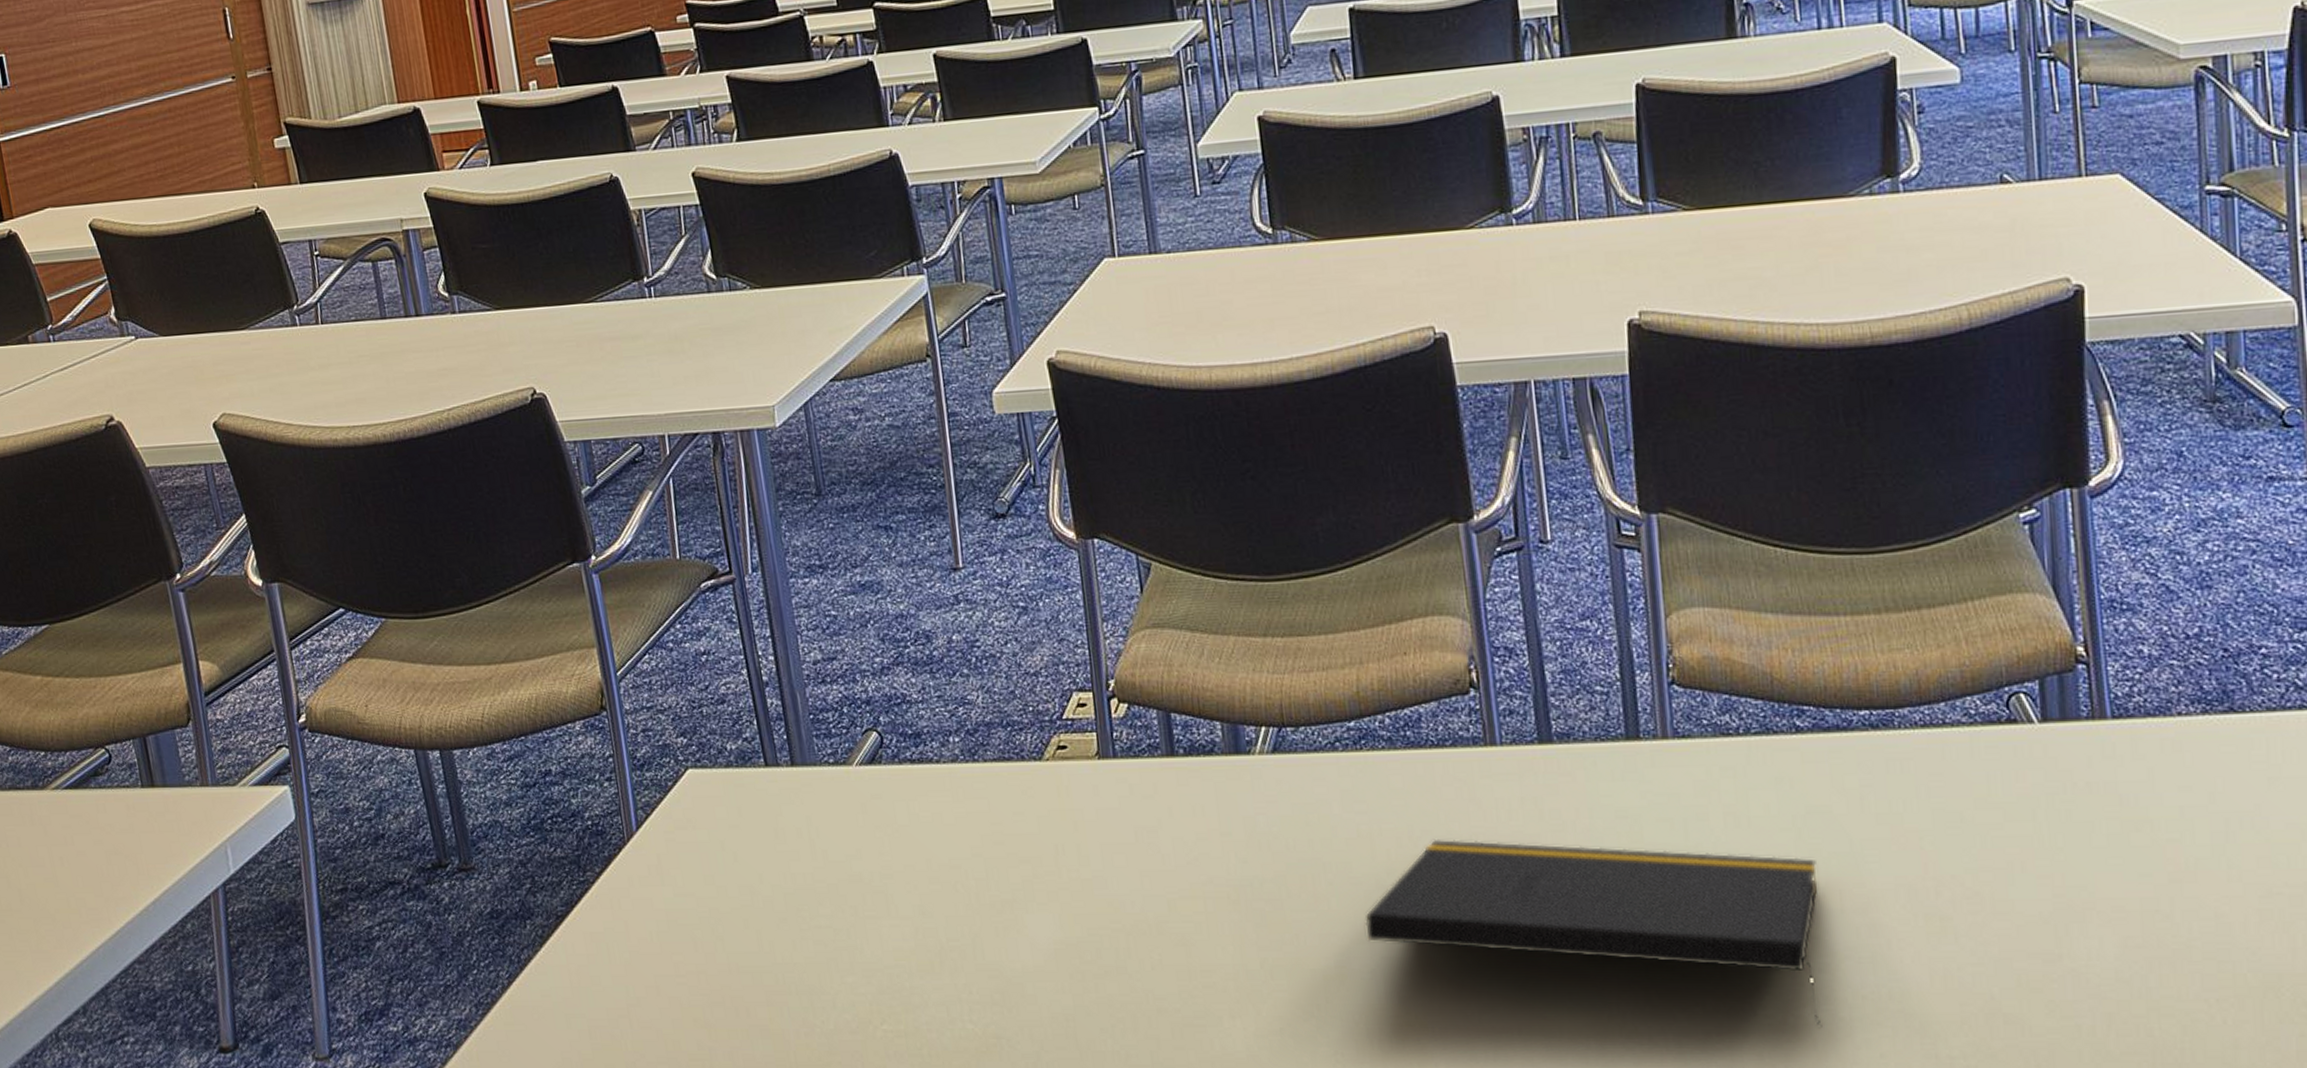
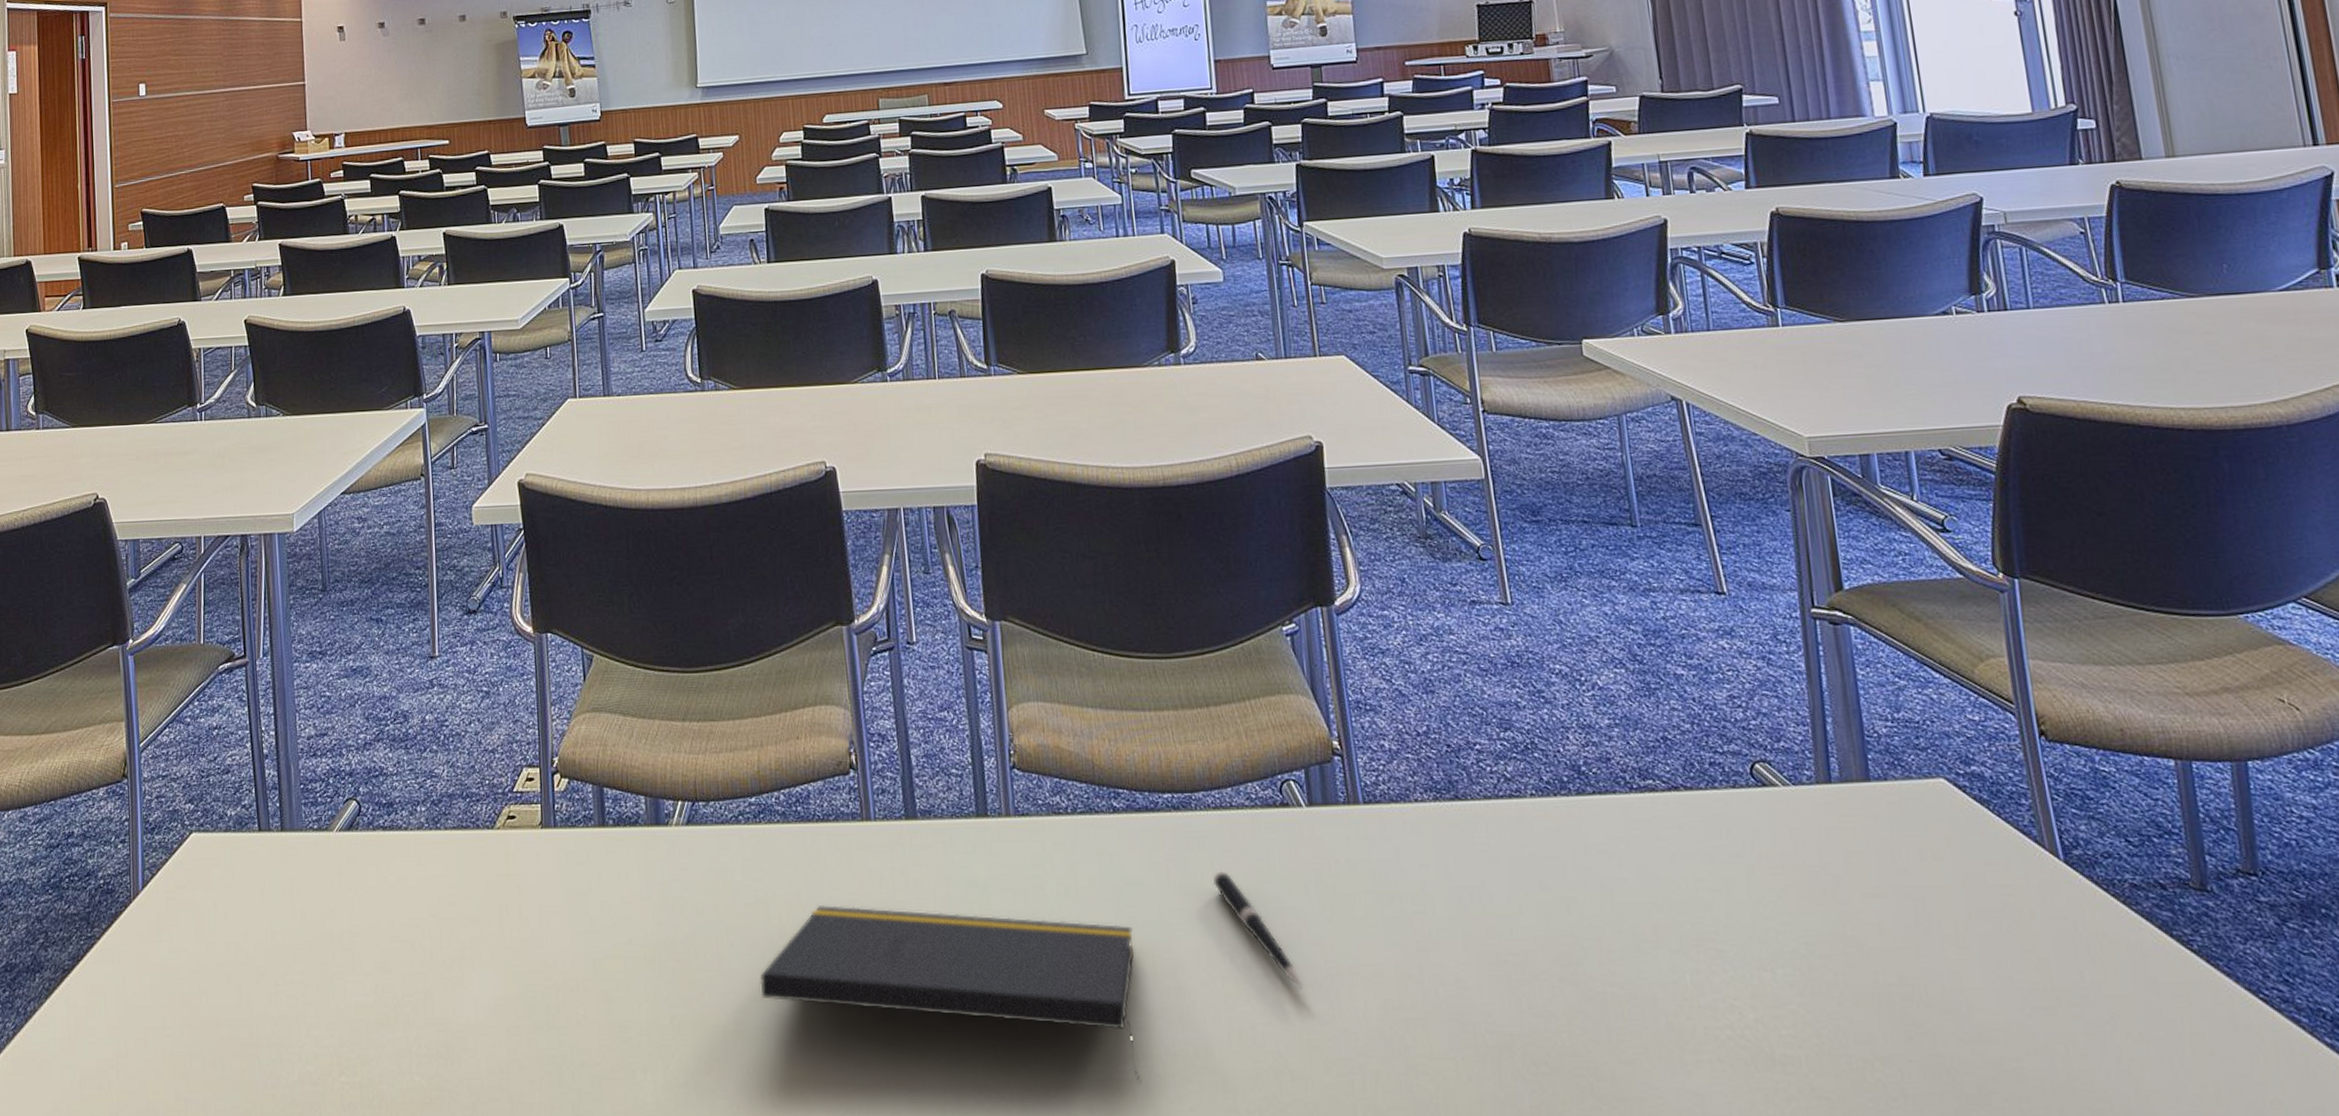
pen: none [1917,797,2025,926] -> present [1212,871,1304,989]

